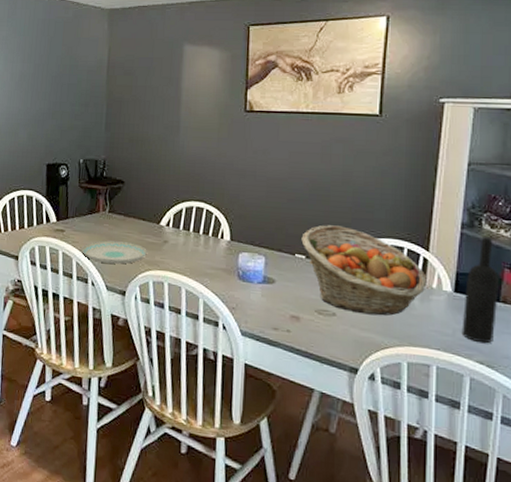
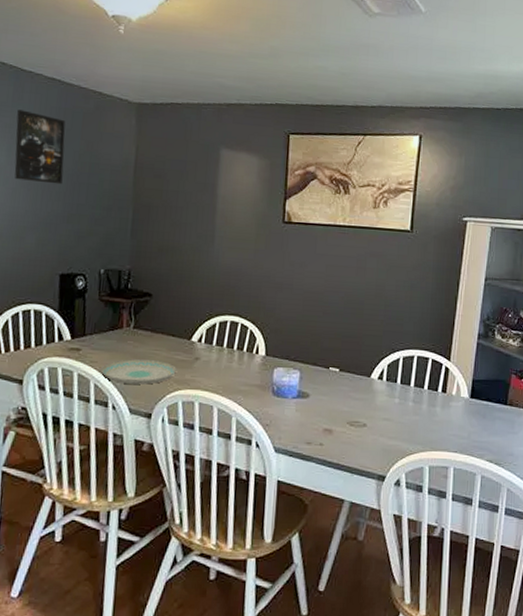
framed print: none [10,24,50,86] -> present [14,109,66,185]
fruit basket: present [301,225,427,316] -> none [335,338,448,424]
wine bottle: present [461,236,499,344] -> none [475,346,507,444]

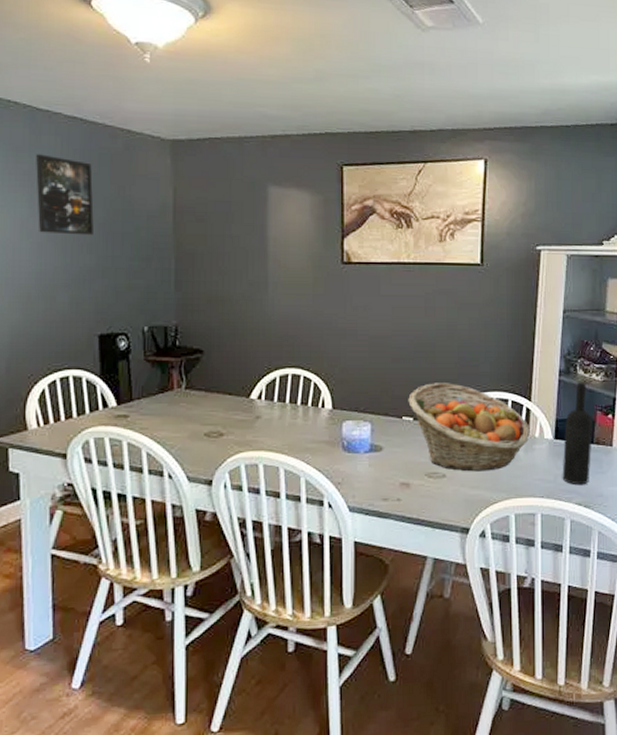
plate: present [100,359,178,385] -> none [151,422,237,450]
fruit basket: none [335,338,448,424] -> present [408,383,530,472]
wine bottle: none [475,346,507,444] -> present [562,382,592,486]

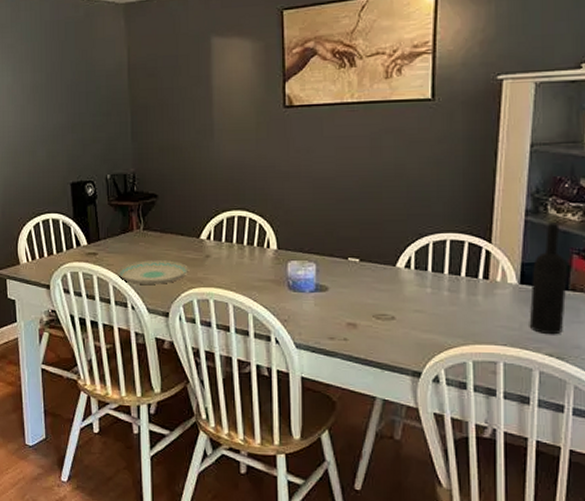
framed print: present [36,154,94,236] -> none [17,28,63,97]
plate: none [151,422,237,450] -> present [116,260,190,284]
fruit basket: present [408,383,530,472] -> none [354,224,490,315]

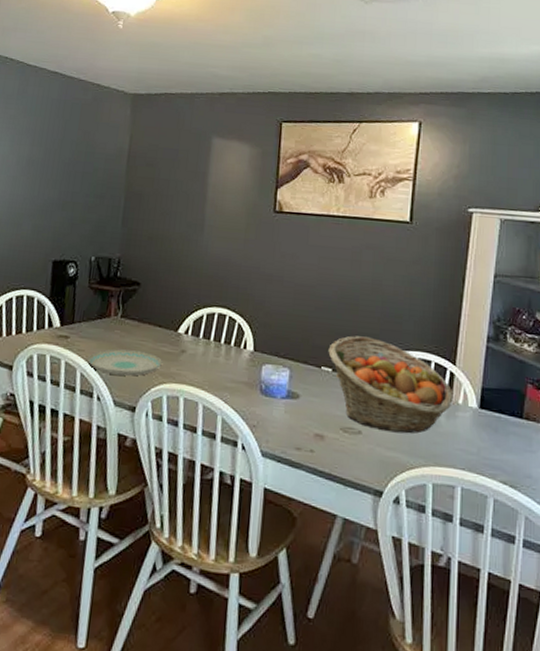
fruit basket: none [354,224,490,315] -> present [328,336,453,434]
wine bottle: present [529,222,567,335] -> none [486,350,522,463]

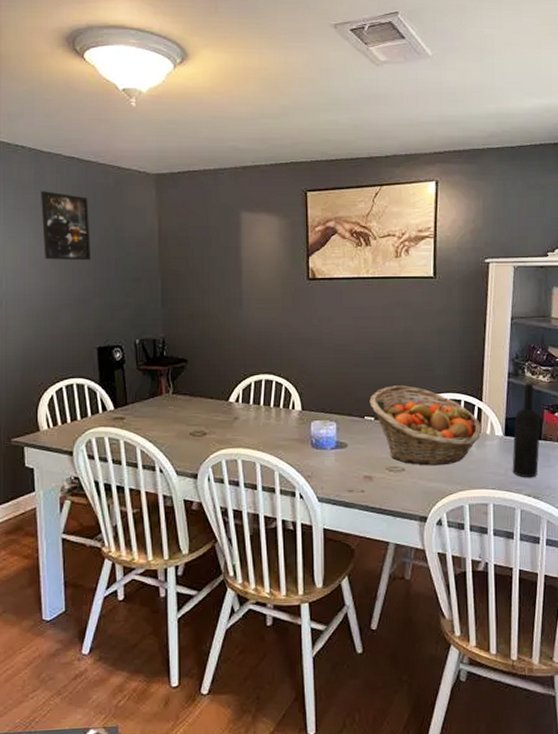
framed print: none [15,102,65,173] -> present [41,191,91,261]
plate: present [86,349,163,376] -> none [144,423,218,447]
wine bottle: none [486,350,522,463] -> present [512,383,540,478]

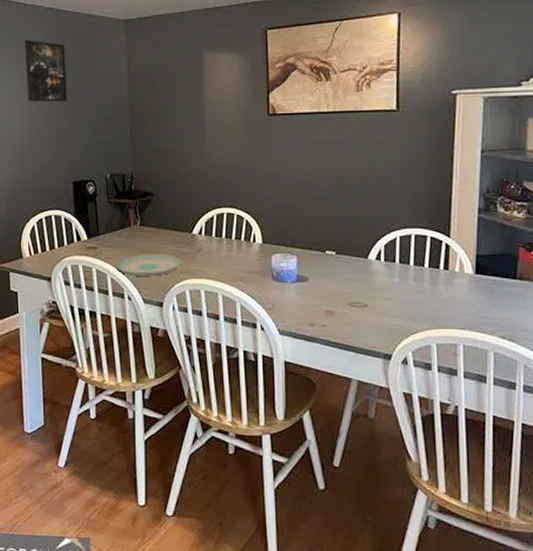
plate: none [144,423,218,447] -> present [114,254,182,276]
fruit basket: present [369,385,482,466] -> none [330,220,450,303]
wine bottle: present [512,383,540,478] -> none [484,219,515,319]

